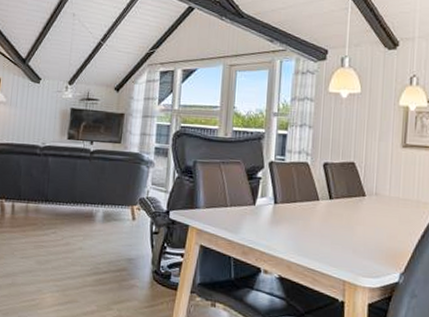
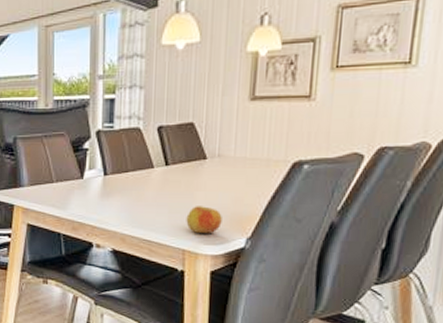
apple: none [346,239,379,266] -> present [186,206,222,233]

